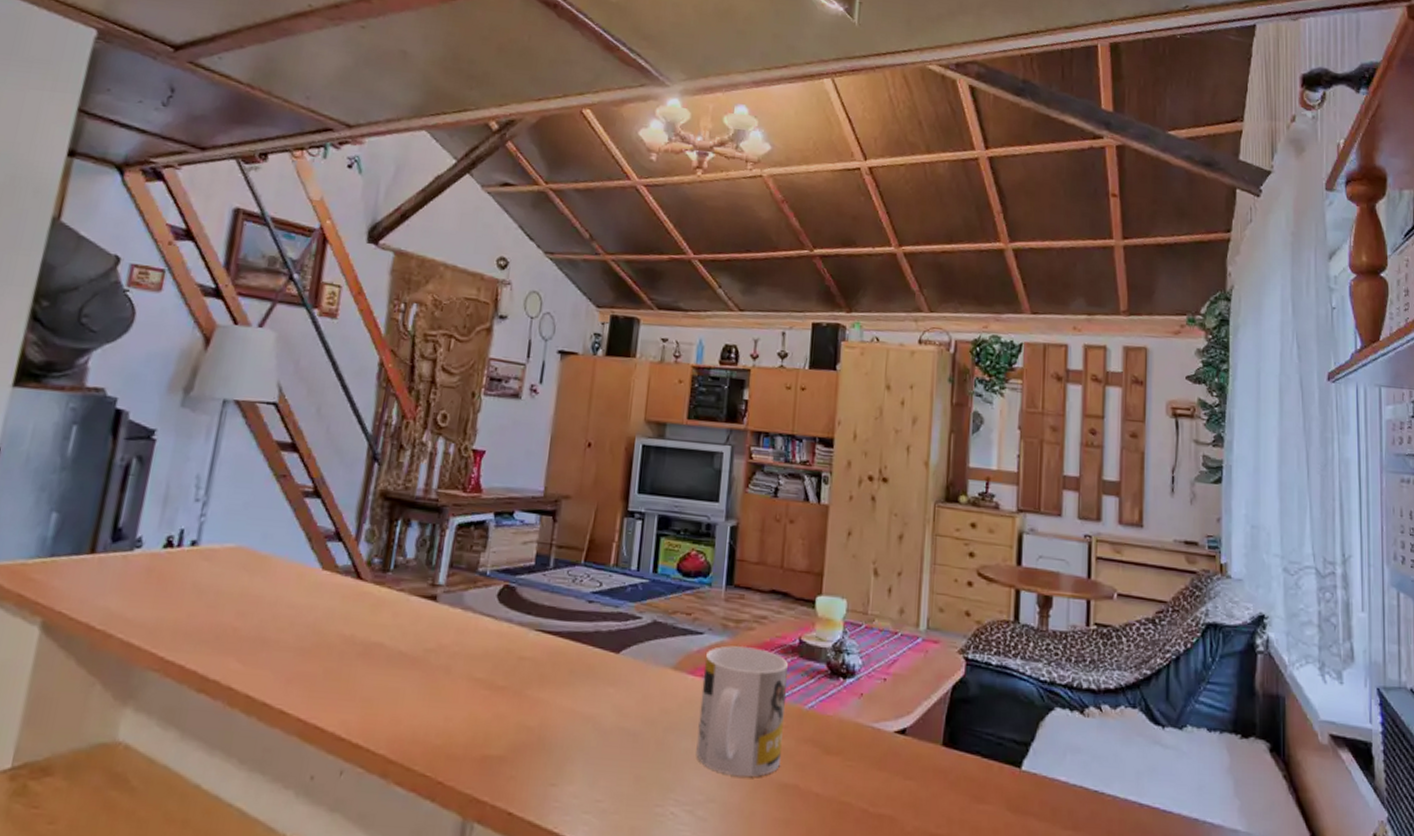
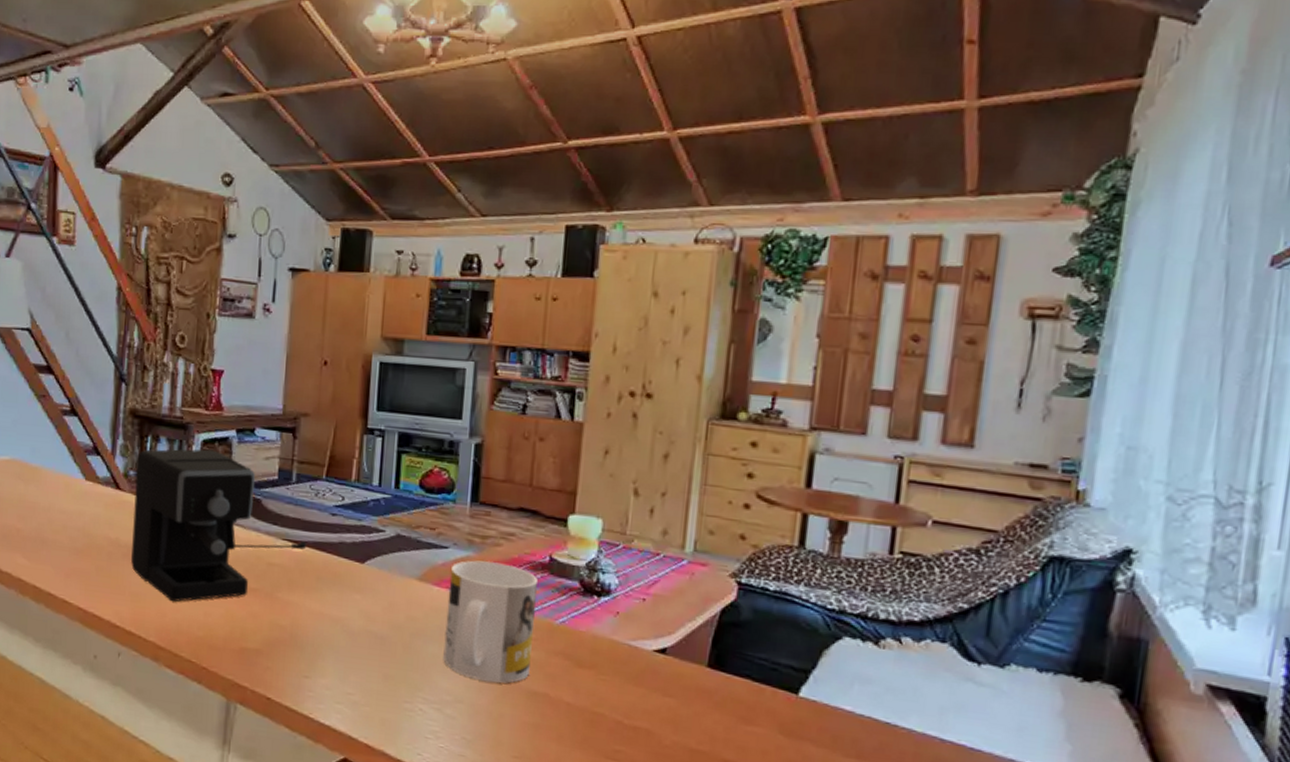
coffee maker: none [365,533,562,707] -> present [131,449,307,602]

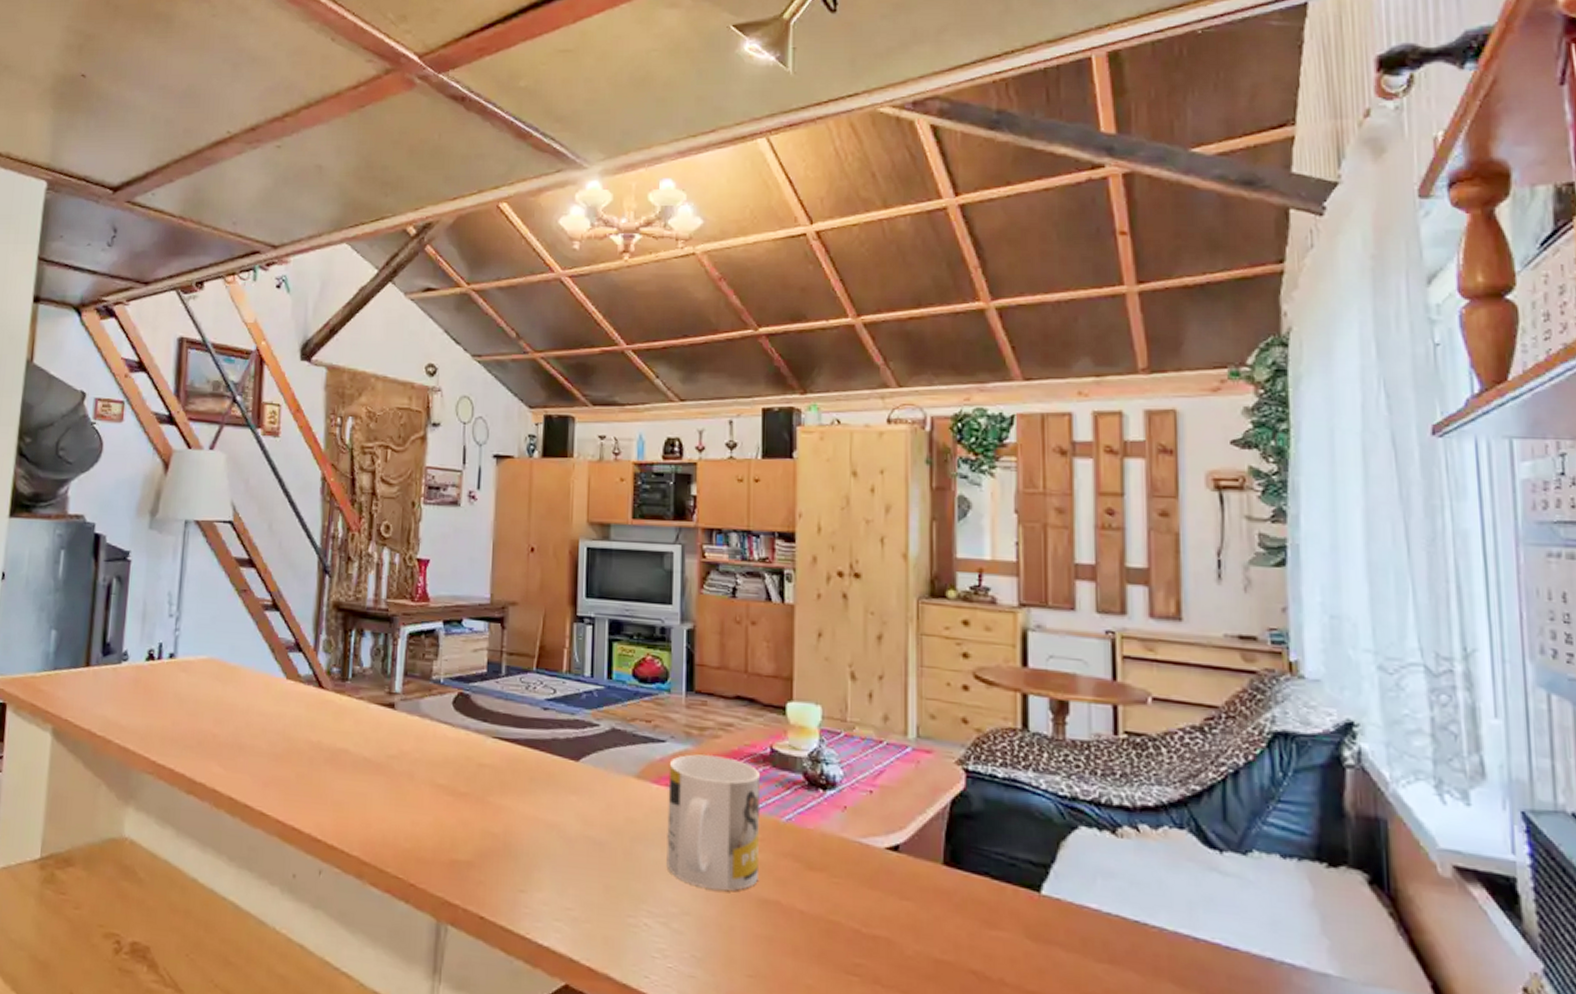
coffee maker: present [131,449,307,602] -> none [334,642,519,811]

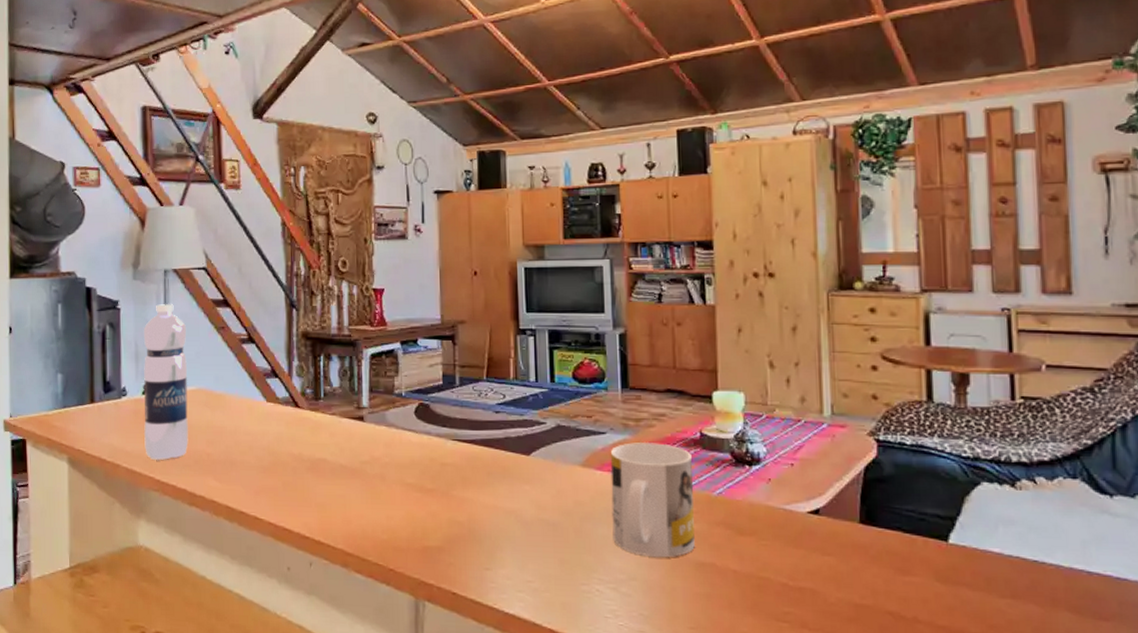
water bottle: none [142,559,204,739] -> present [143,304,188,460]

